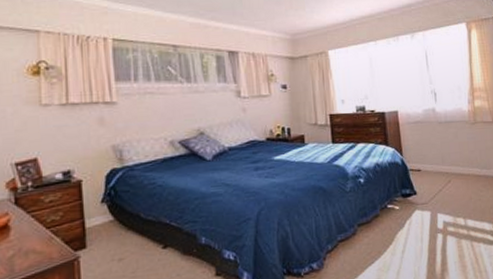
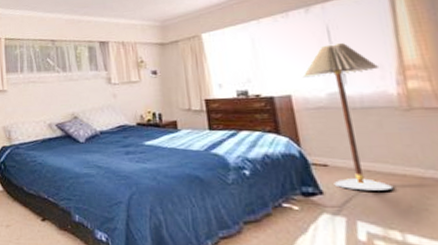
floor lamp: none [406,67,461,189] -> present [302,43,392,191]

